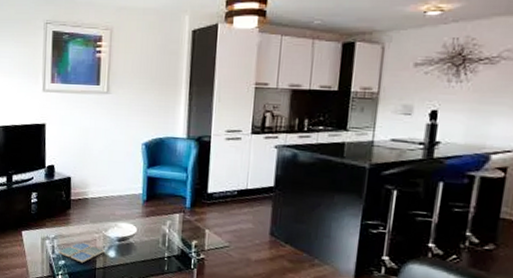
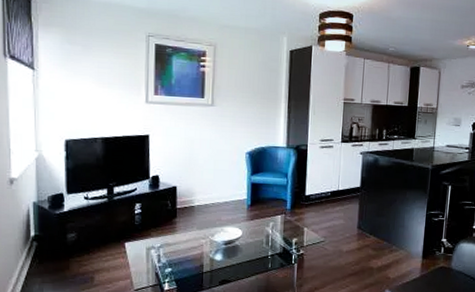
drink coaster: present [58,242,105,263] -> none [164,249,211,269]

